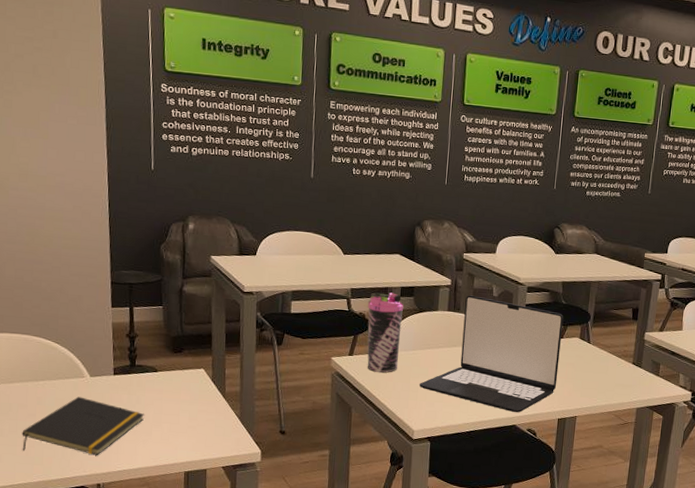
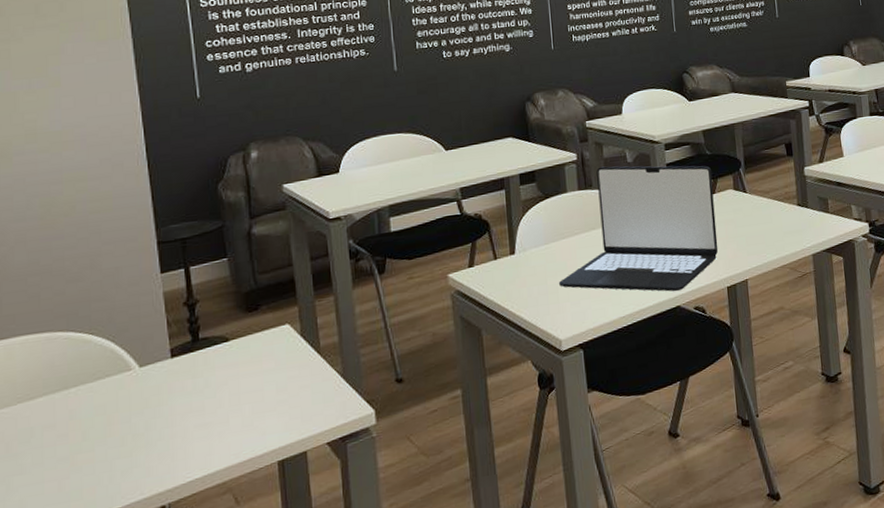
notepad: present [22,396,145,455] -> none [50,396,218,488]
water bottle: present [367,292,404,373] -> none [483,182,530,281]

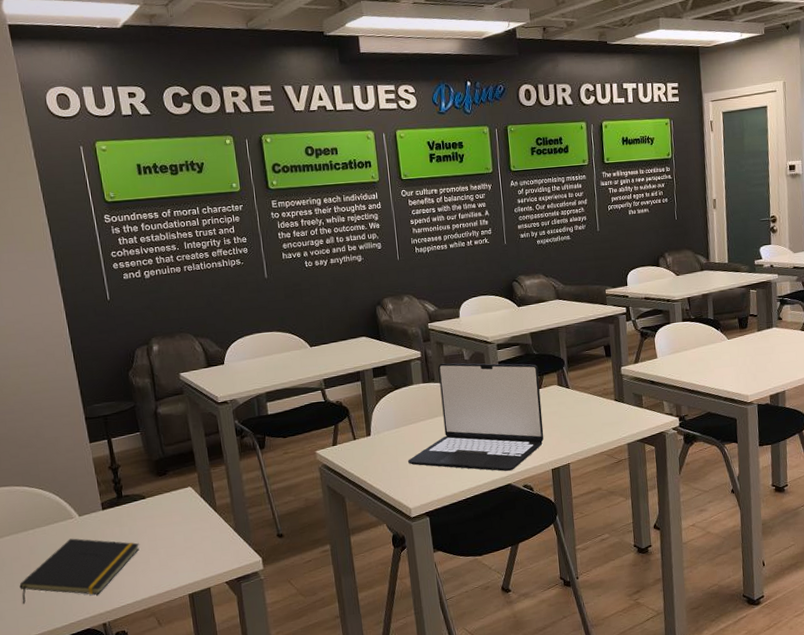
notepad: none [50,396,218,488] -> present [19,538,140,605]

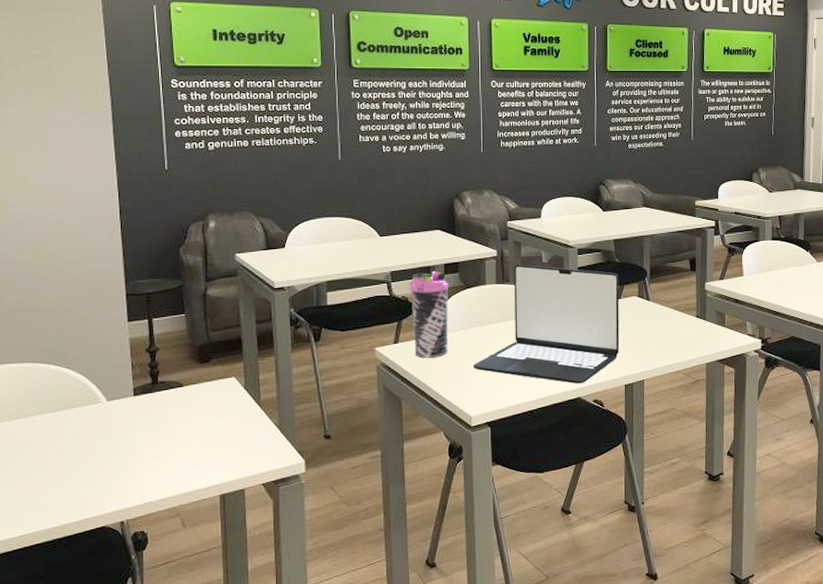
notepad: present [19,538,140,605] -> none [31,425,172,495]
water bottle: none [343,375,383,458] -> present [410,271,449,358]

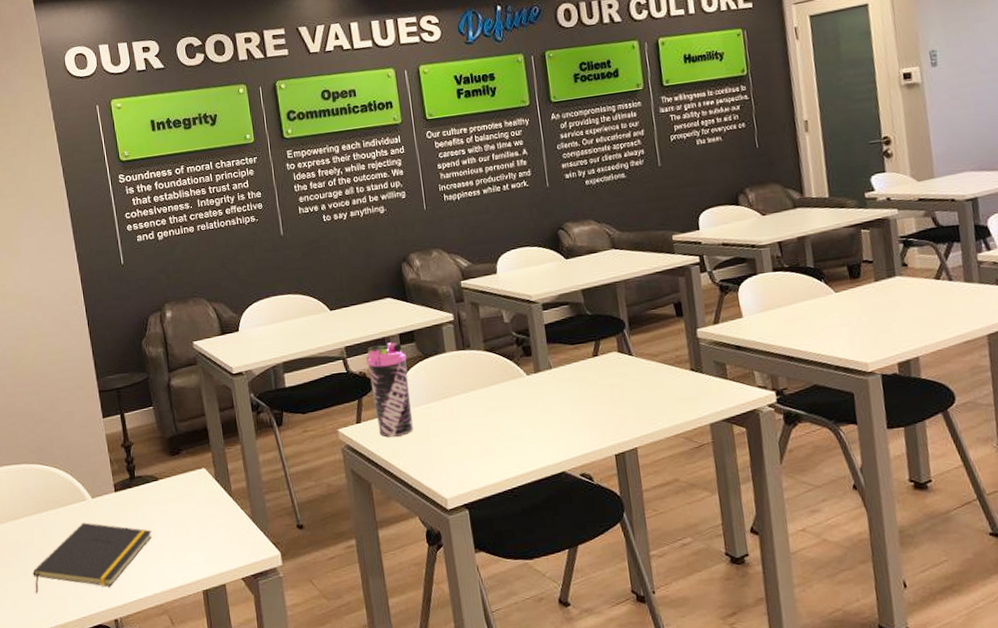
notepad: none [31,425,172,495] -> present [32,522,153,594]
laptop: present [473,264,620,384] -> none [442,326,604,457]

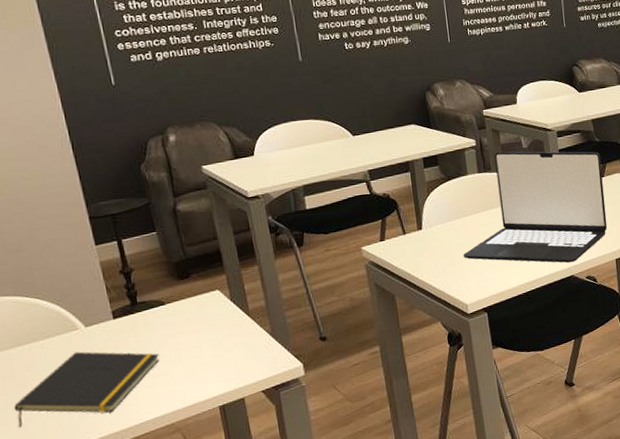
water bottle: present [366,342,413,438] -> none [390,165,436,253]
laptop: none [442,326,604,457] -> present [464,151,608,263]

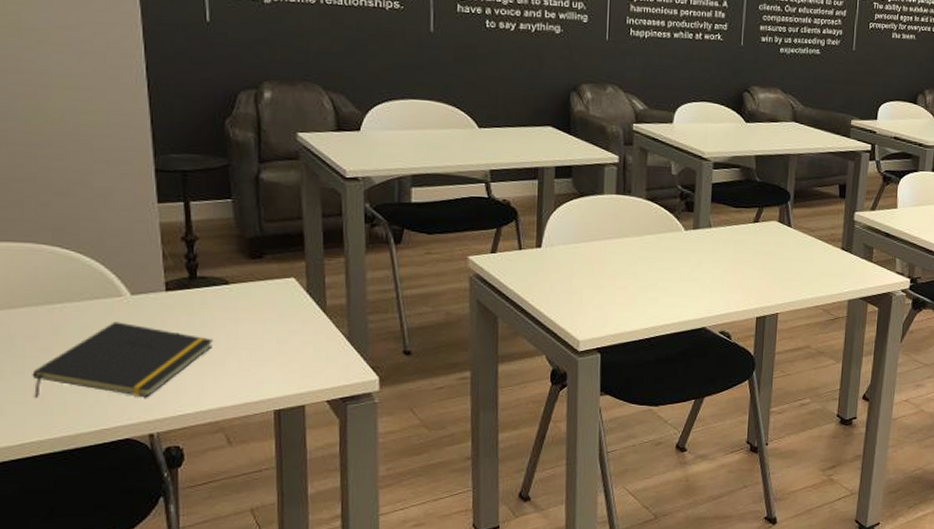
laptop: present [464,151,608,263] -> none [584,174,759,313]

